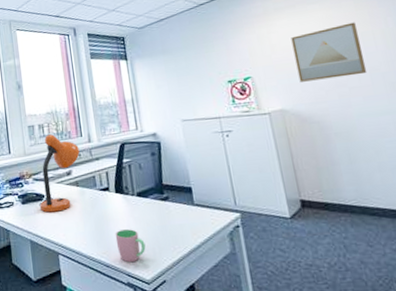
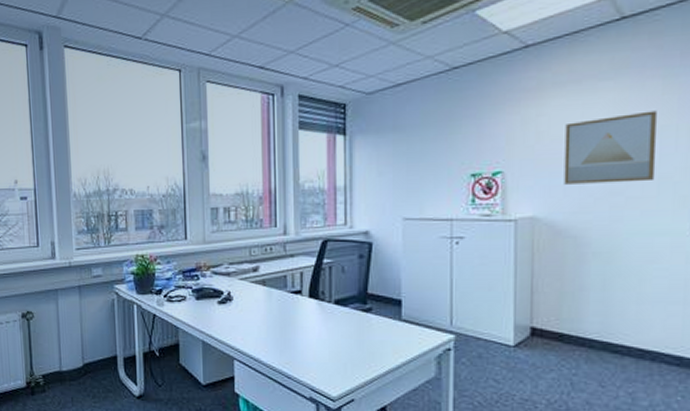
desk lamp: present [39,134,80,213] -> none [216,221,271,312]
cup: present [115,229,146,263] -> none [302,340,336,377]

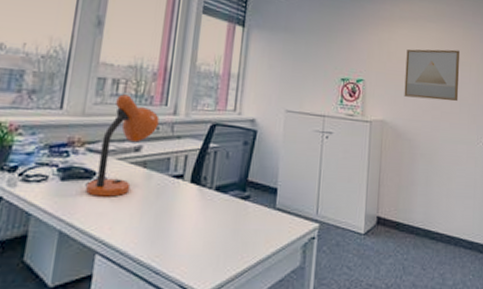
desk lamp: none [216,221,271,312] -> present [85,94,160,197]

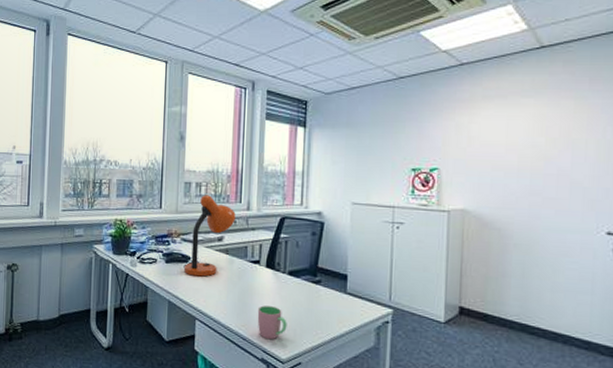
cup: none [175,229,210,271] -> present [257,305,287,340]
wall art: present [404,49,460,102] -> none [490,126,571,186]

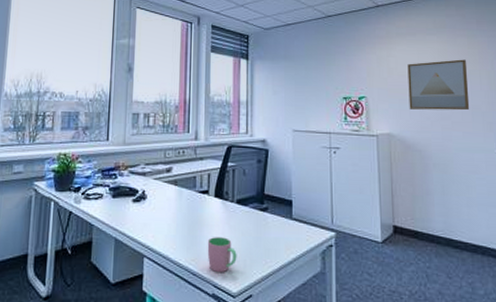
desk lamp: present [183,195,236,277] -> none [131,126,184,210]
wall art: none [490,126,571,186] -> present [407,59,470,111]

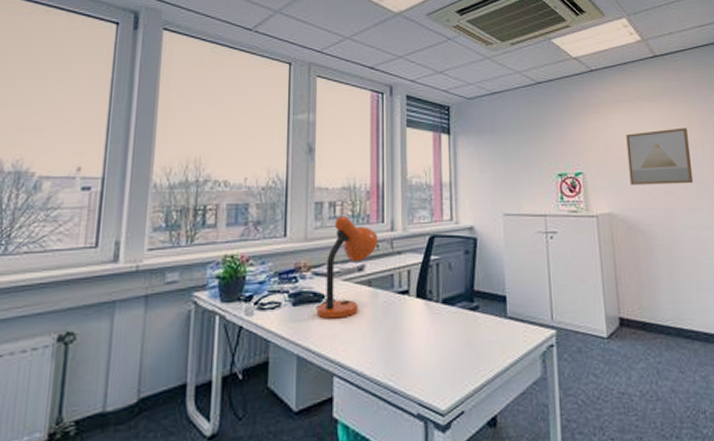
desk lamp: none [131,126,184,210] -> present [316,216,378,319]
cup: present [207,237,237,273] -> none [409,345,445,388]

